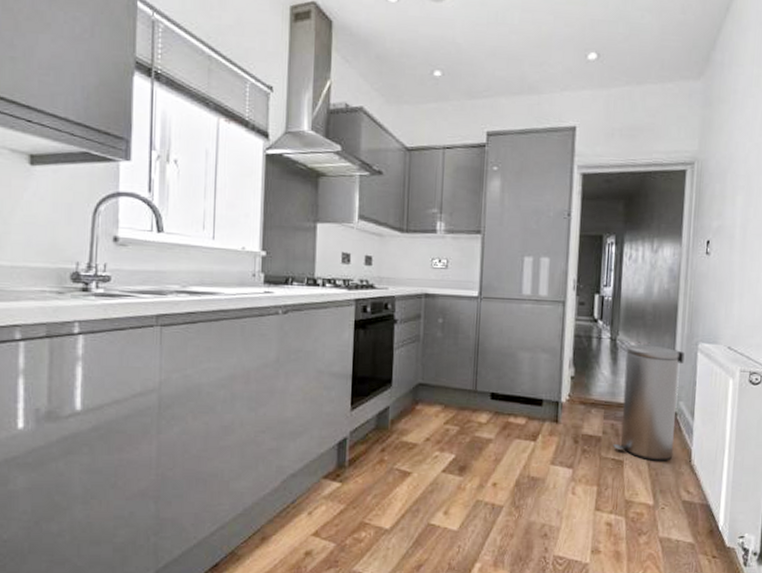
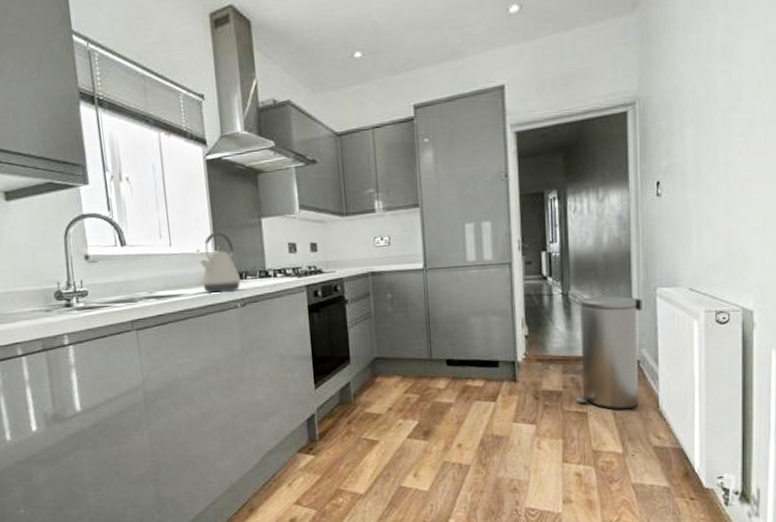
kettle: none [242,230,287,296] -> present [199,231,241,293]

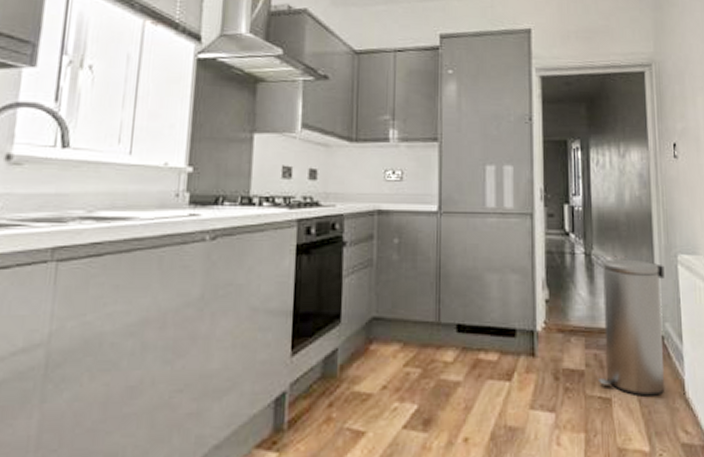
kettle: present [199,231,241,293] -> none [162,143,216,219]

